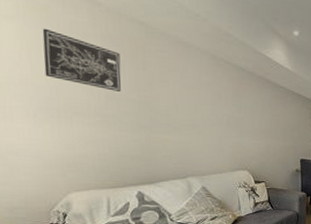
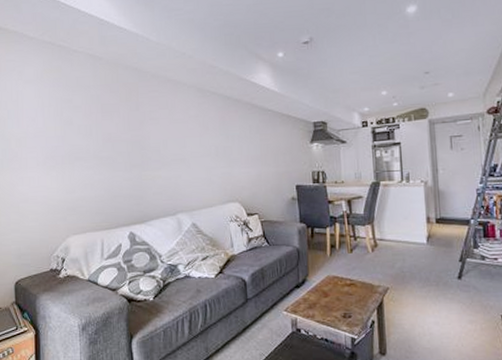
wall art: present [42,28,121,92] -> none [54,86,117,134]

